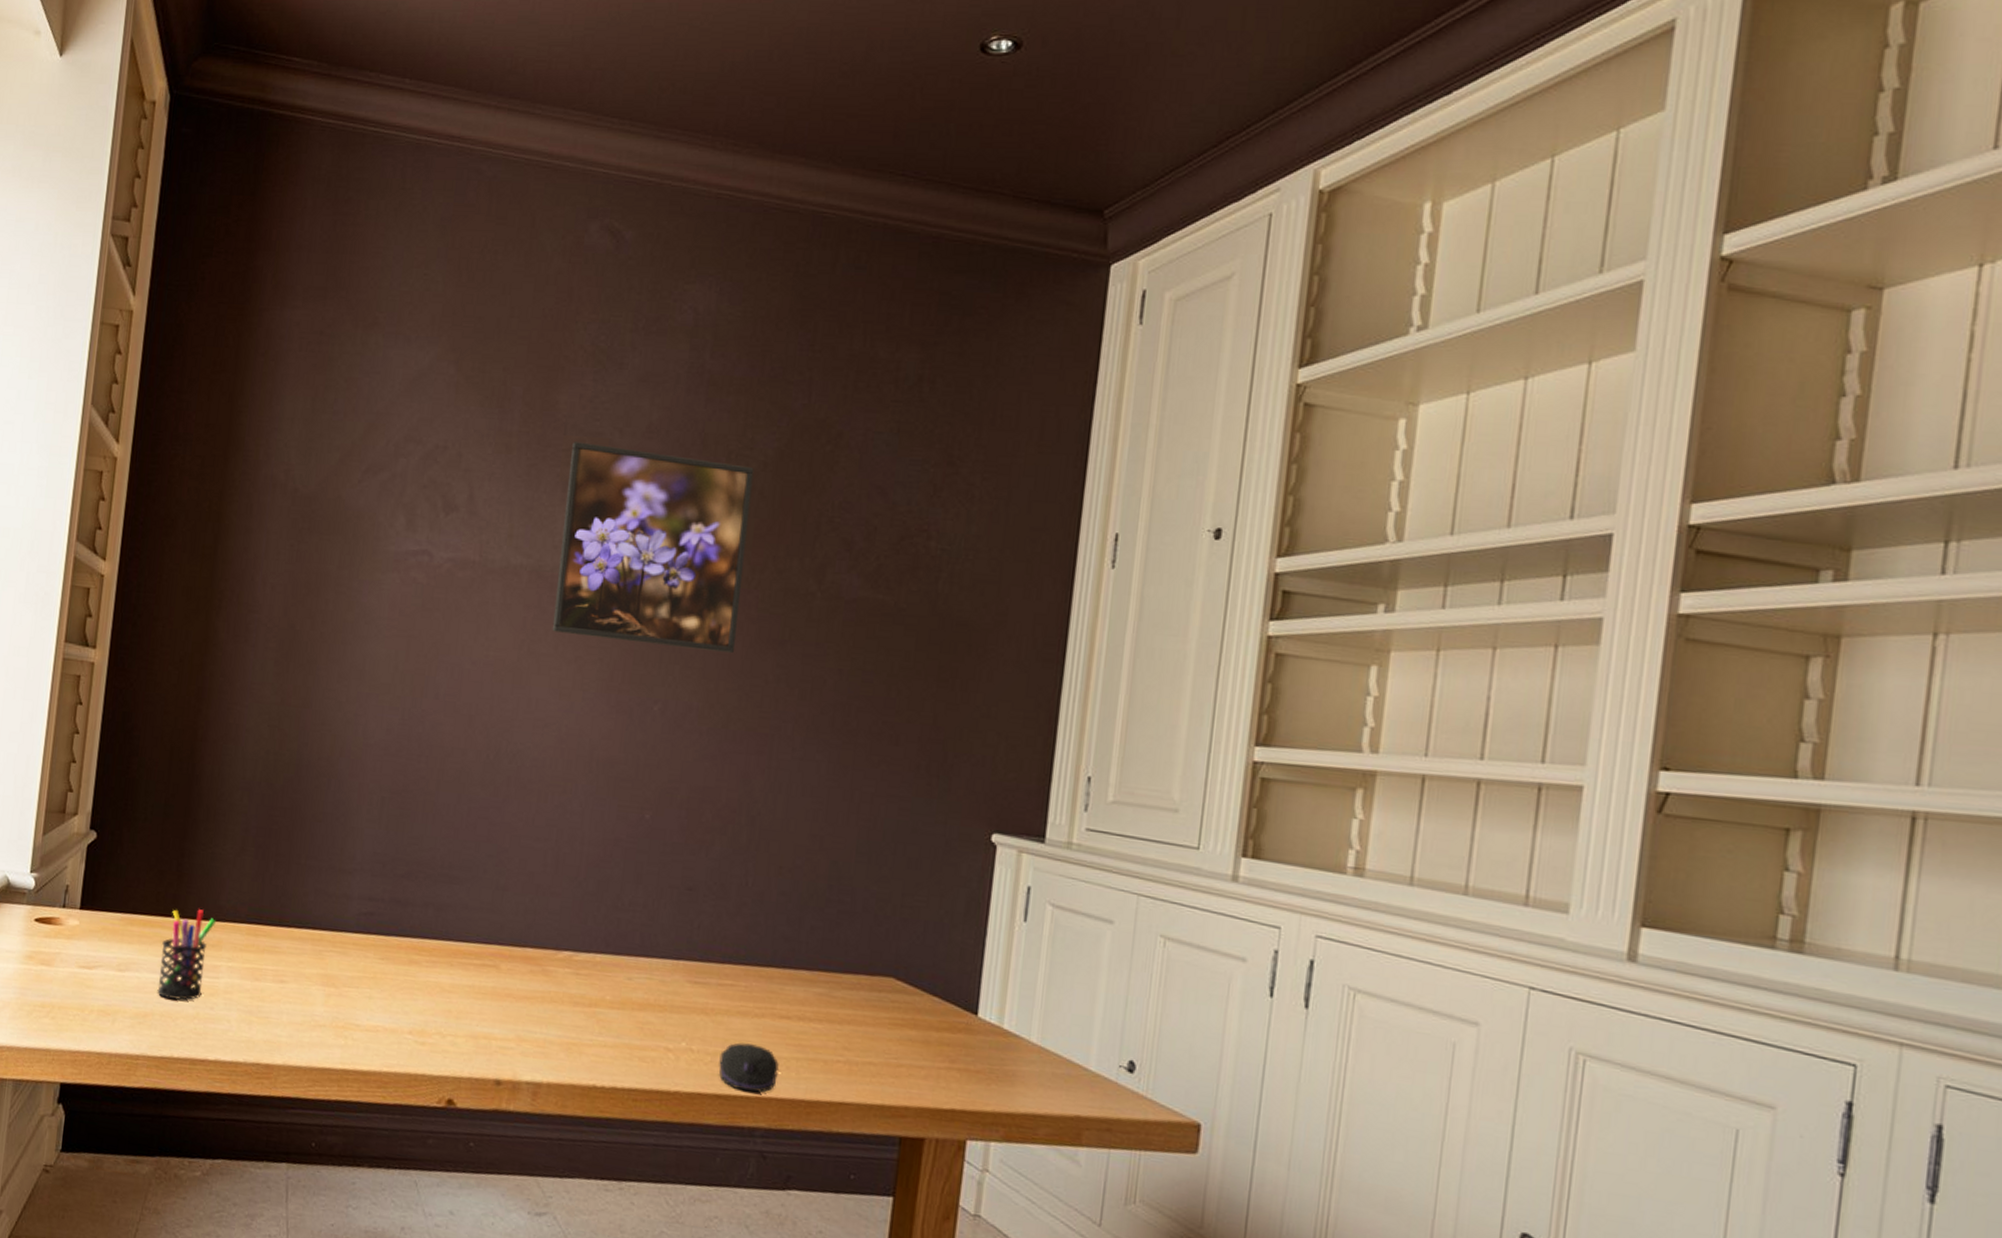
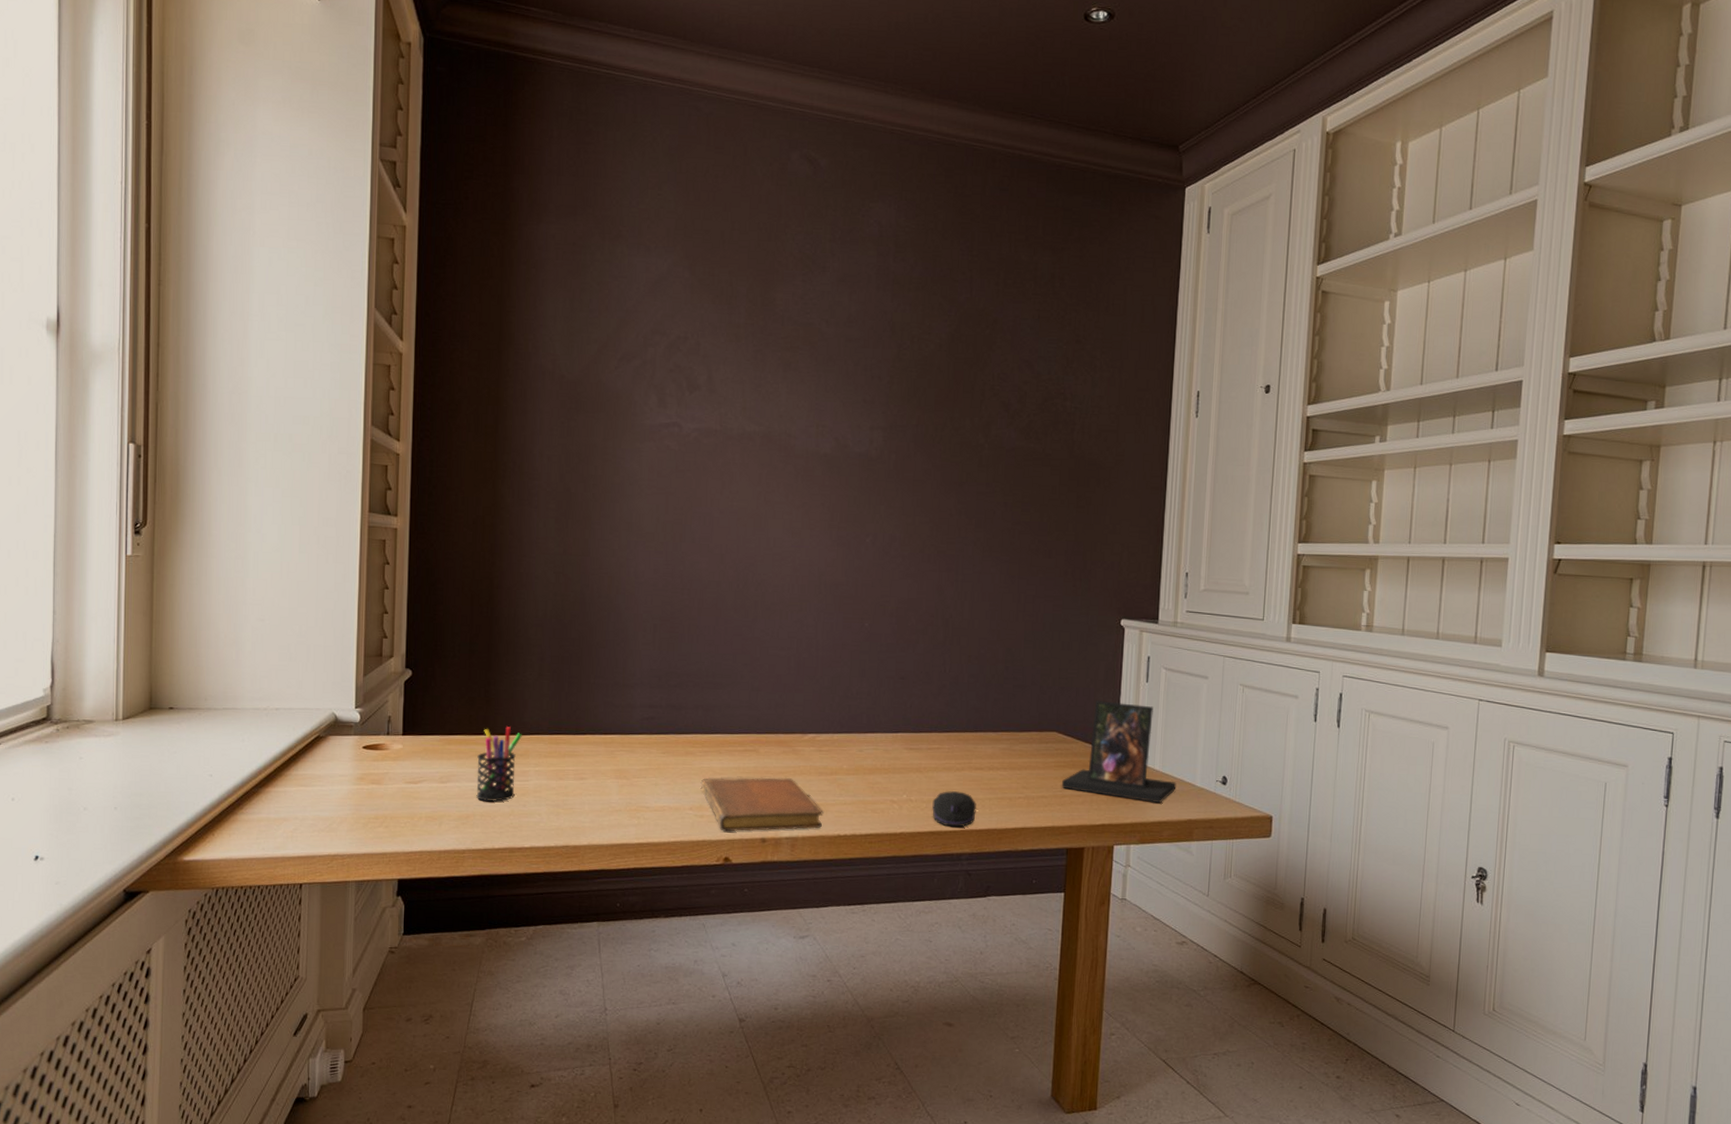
notebook: none [425,997,577,1074] -> present [701,777,824,832]
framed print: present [552,442,754,654] -> none [782,331,932,495]
photo frame: none [898,940,1061,1089] -> present [1062,701,1177,804]

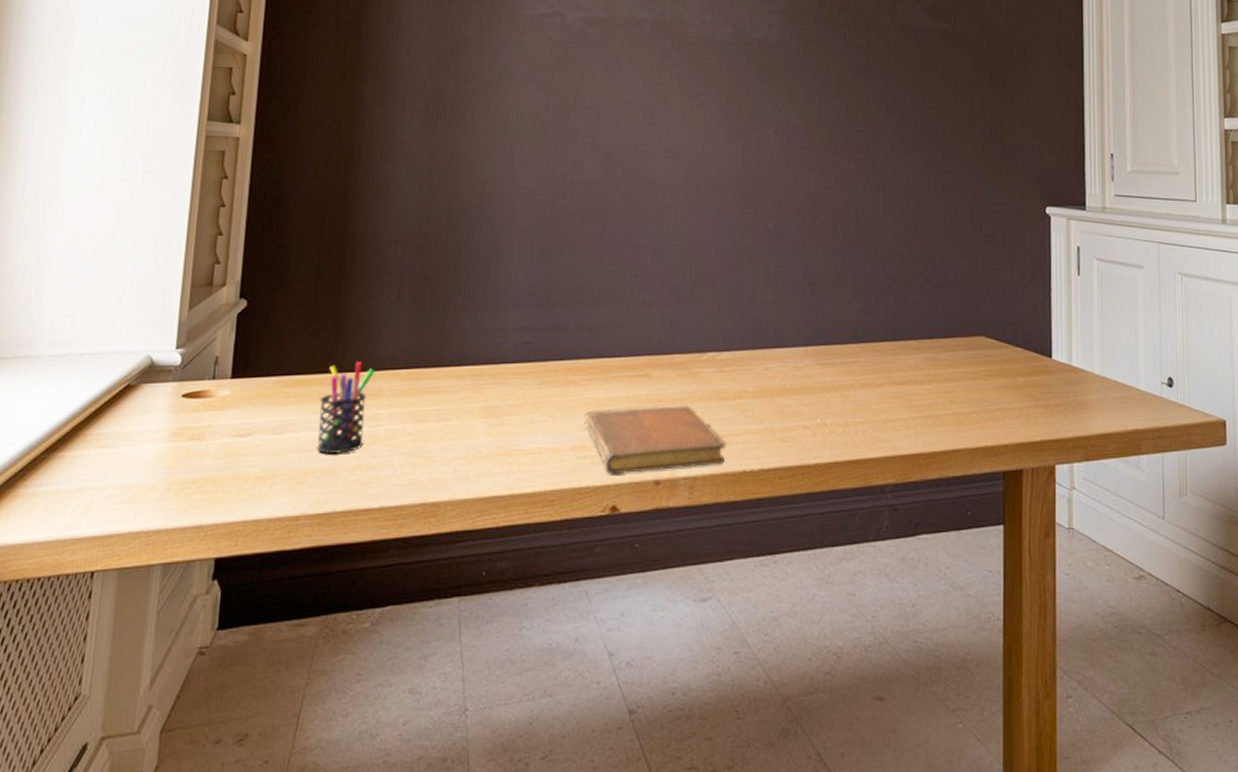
computer mouse: present [932,791,977,827] -> none [850,411,901,454]
photo frame: present [1062,701,1177,804] -> none [994,298,1119,413]

